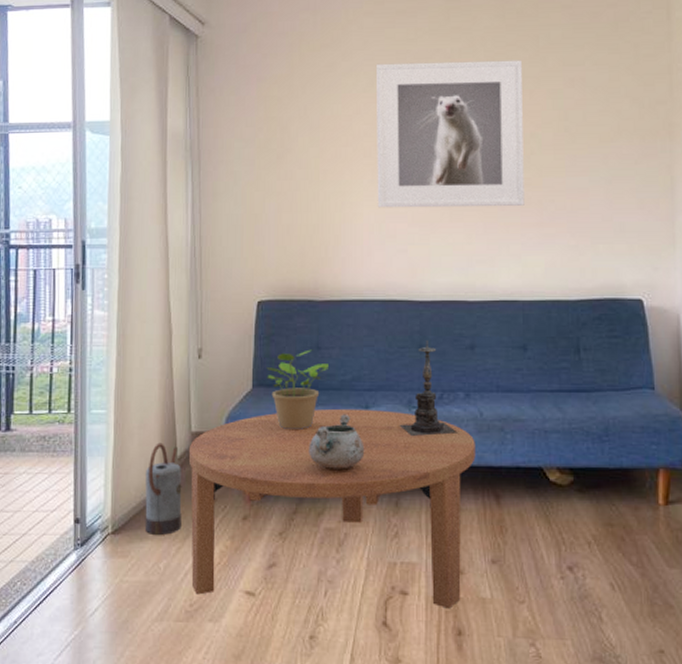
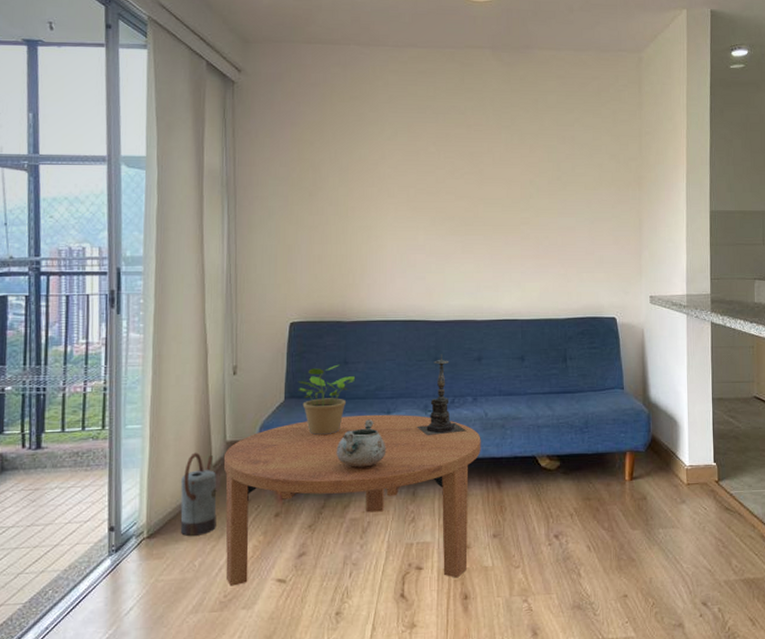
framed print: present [377,60,525,208] -> none [399,116,524,242]

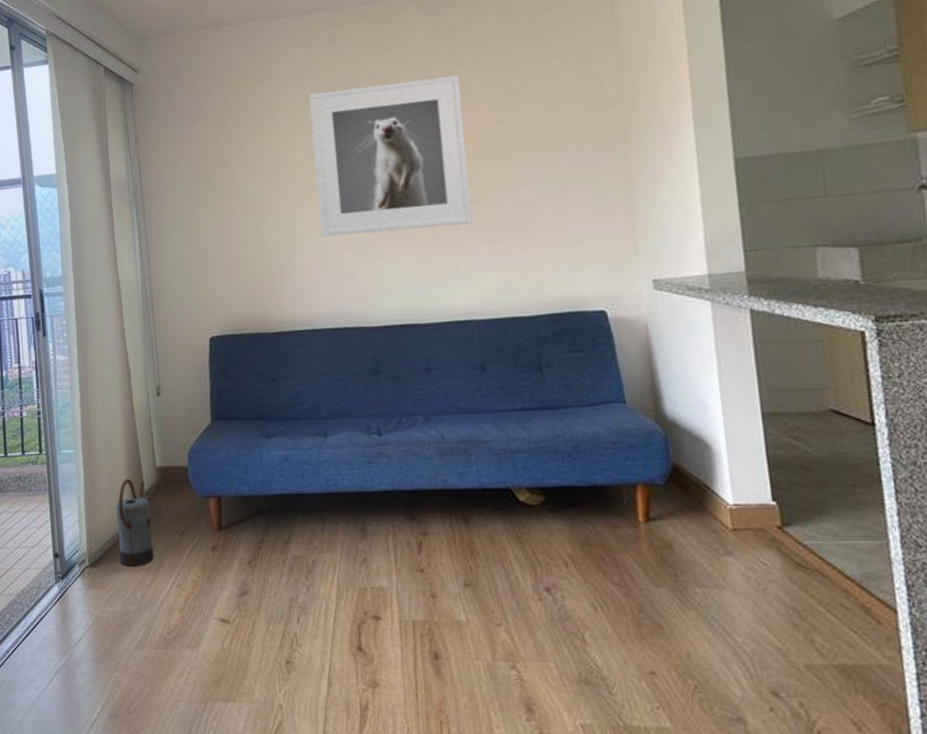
coffee table: present [223,414,481,586] -> none [155,437,440,633]
potted plant: present [298,364,356,436] -> none [223,381,286,462]
decorative bowl: present [336,419,386,467] -> none [270,443,327,498]
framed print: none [399,116,524,242] -> present [309,74,472,237]
candle holder: present [416,354,466,436] -> none [359,366,420,463]

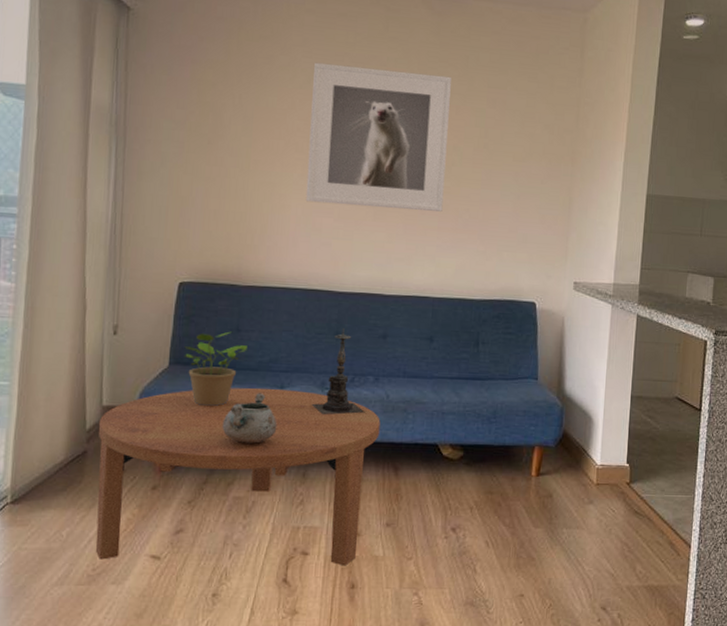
watering can: present [116,478,154,566] -> none [47,415,90,504]
coffee table: none [155,437,440,633] -> present [95,387,381,566]
potted plant: none [223,381,286,462] -> present [184,331,248,407]
decorative bowl: none [270,443,327,498] -> present [222,393,277,444]
candle holder: none [359,366,420,463] -> present [311,328,365,415]

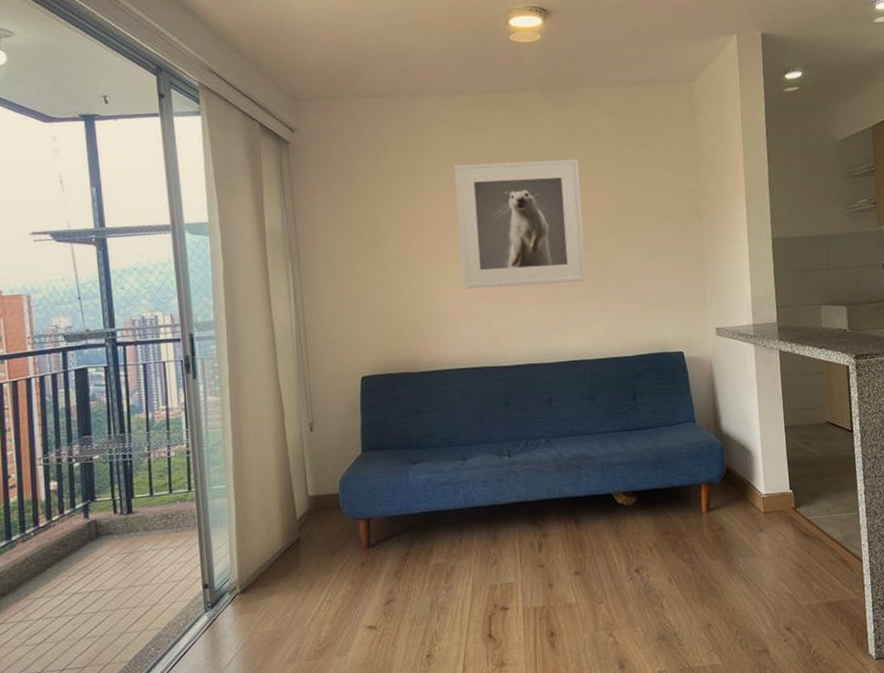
coffee table: present [95,387,381,566] -> none [307,460,558,635]
potted plant: present [184,331,248,407] -> none [373,415,430,486]
decorative bowl: present [222,393,277,444] -> none [415,467,465,515]
candle holder: present [311,328,365,415] -> none [492,398,542,480]

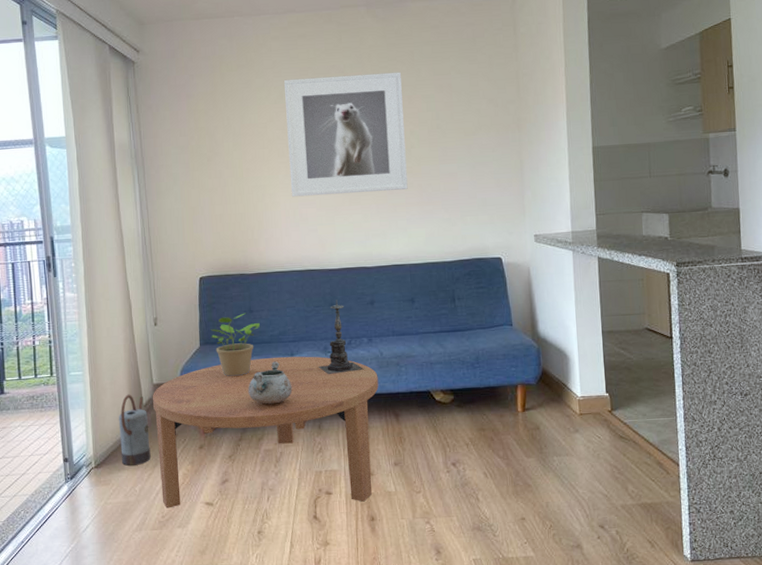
watering can: none [268,508,305,589] -> present [119,394,151,466]
coffee table: none [307,460,558,635] -> present [152,356,379,508]
potted plant: none [373,415,430,486] -> present [210,313,261,377]
decorative bowl: none [415,467,465,515] -> present [248,361,293,404]
candle holder: none [492,398,542,480] -> present [318,299,364,375]

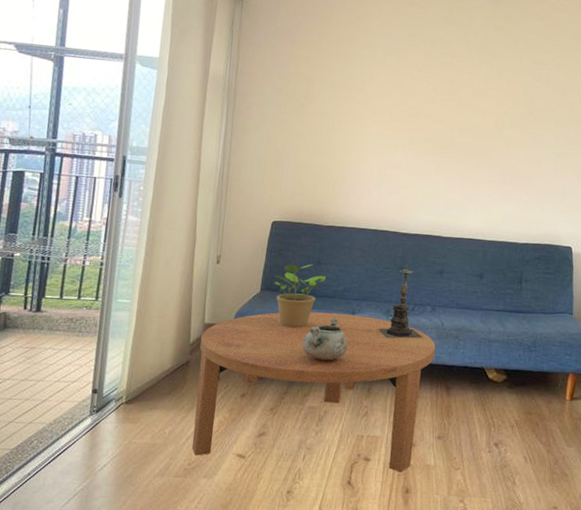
watering can: present [119,394,151,466] -> none [155,330,193,406]
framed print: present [284,72,408,197] -> none [379,41,504,167]

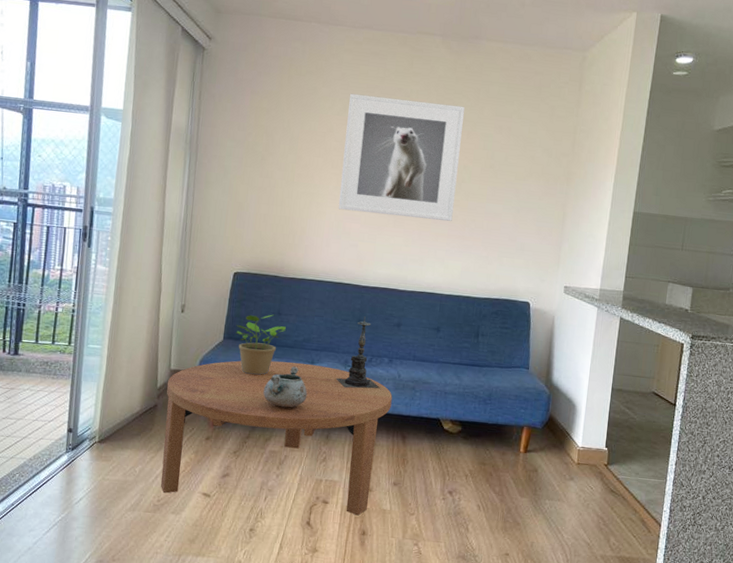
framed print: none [379,41,504,167] -> present [338,93,465,221]

